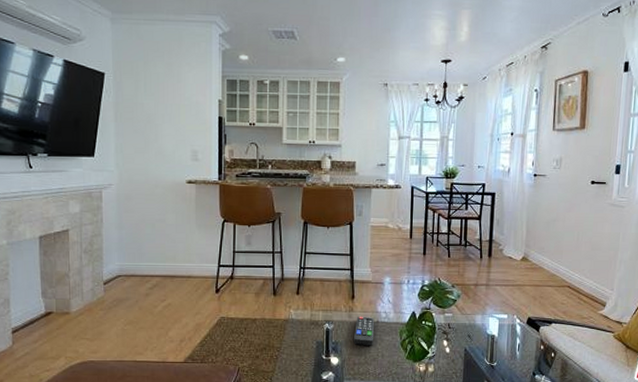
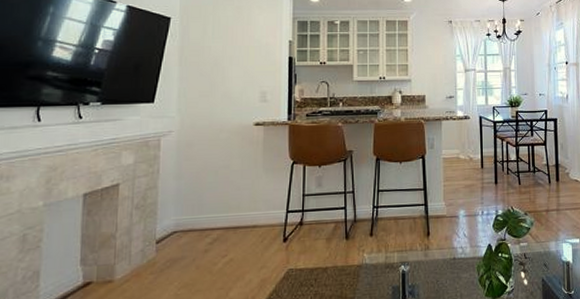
remote control: present [354,316,375,346] -> none [431,253,452,286]

